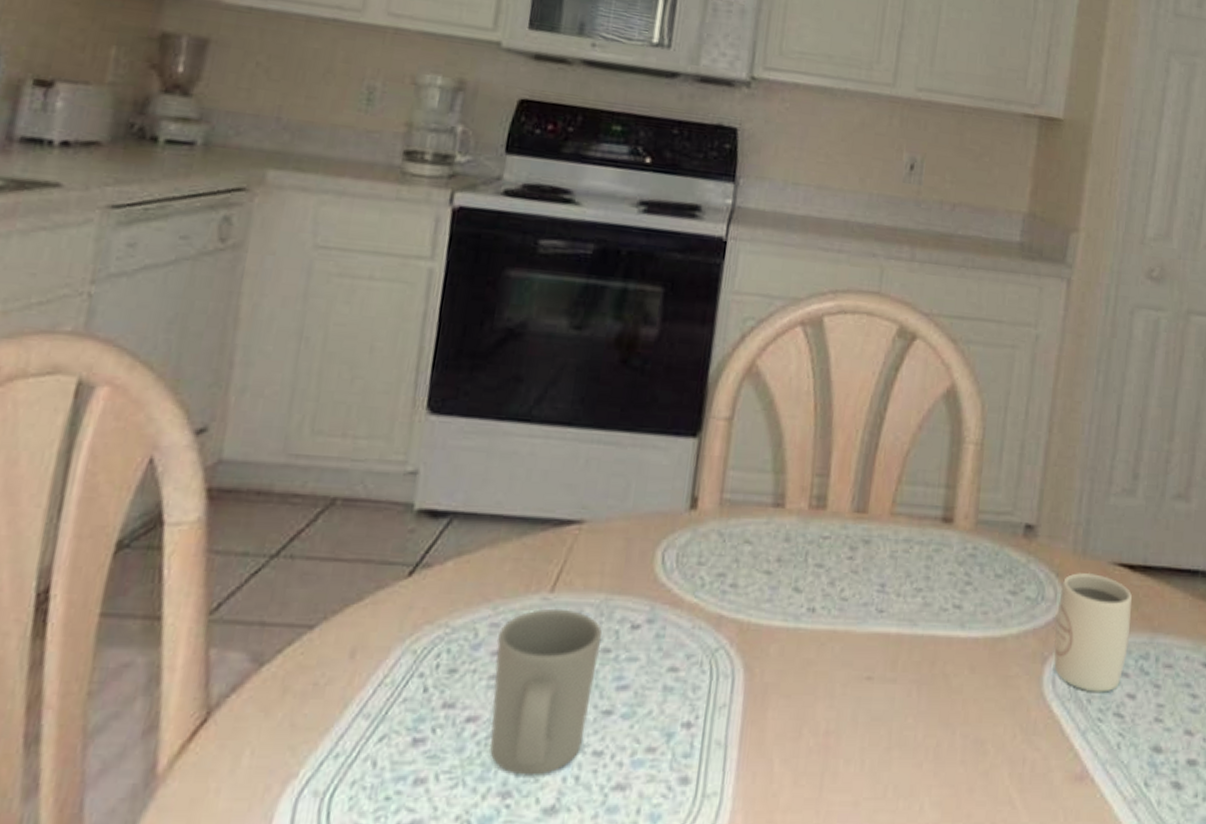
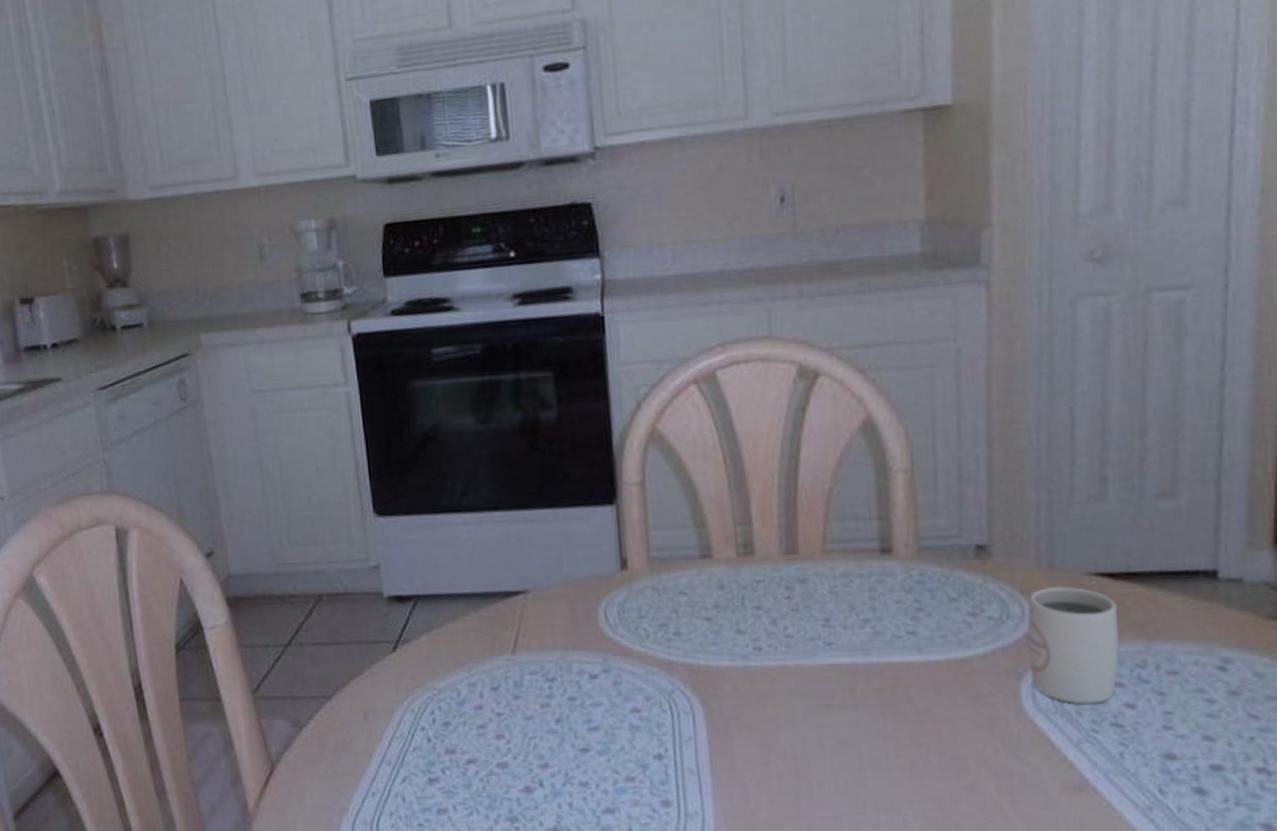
mug: present [489,609,602,776] -> none [476,666,569,804]

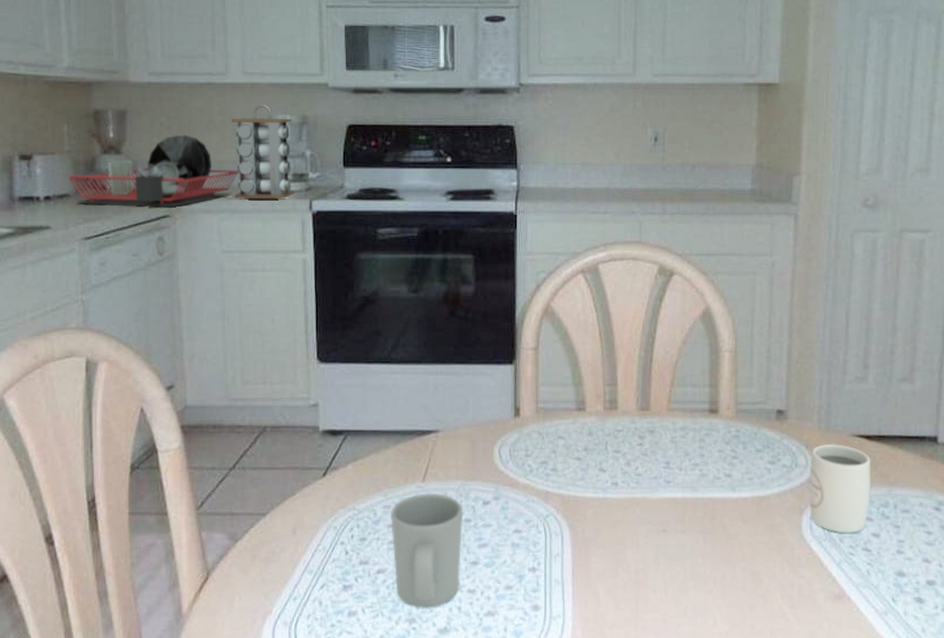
dish rack: none [74,256,262,350] -> present [68,135,239,208]
spice rack: none [247,209,329,327] -> present [231,104,294,201]
mug: none [476,666,569,804] -> present [390,493,463,608]

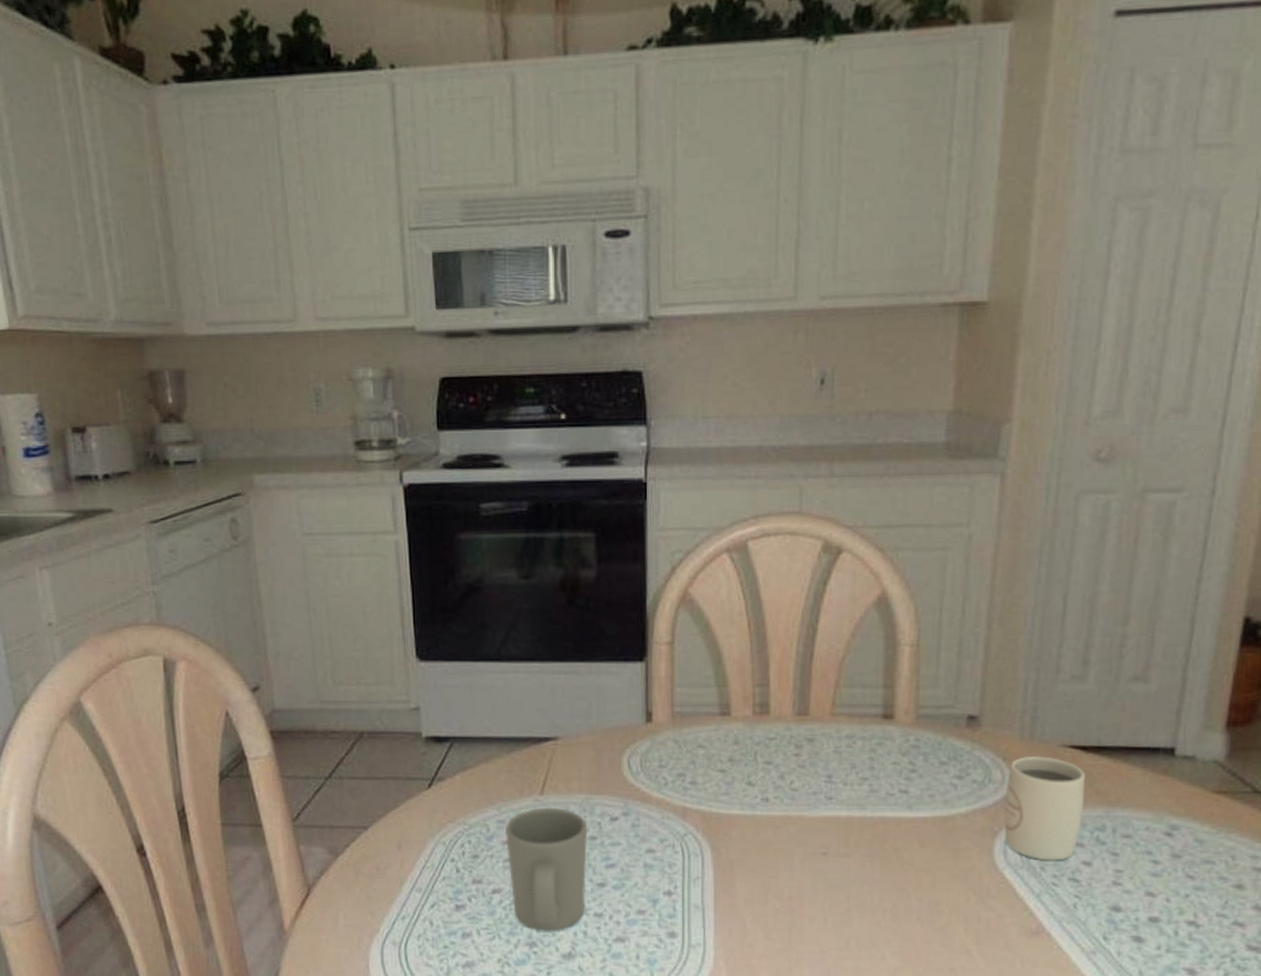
dish rack: present [68,135,239,208] -> none [127,397,317,485]
spice rack: present [231,104,294,201] -> none [304,356,382,473]

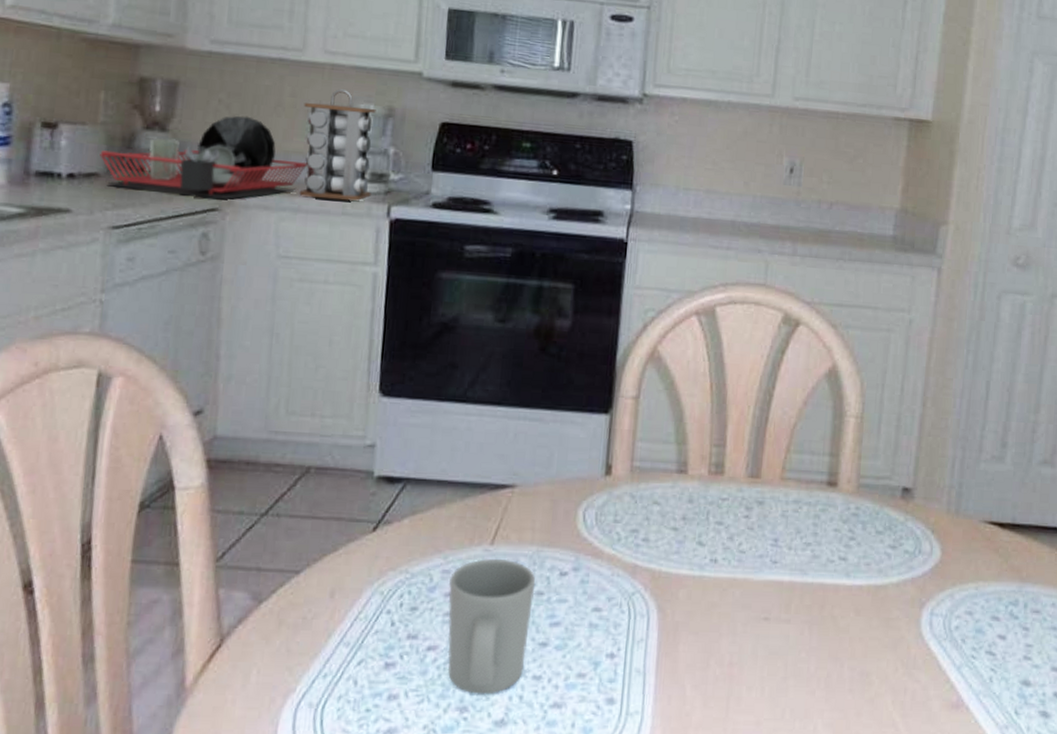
dish rack: none [127,397,317,485] -> present [99,115,308,201]
spice rack: none [304,356,382,473] -> present [299,89,376,202]
mug: present [1003,755,1086,861] -> none [930,529,1003,634]

